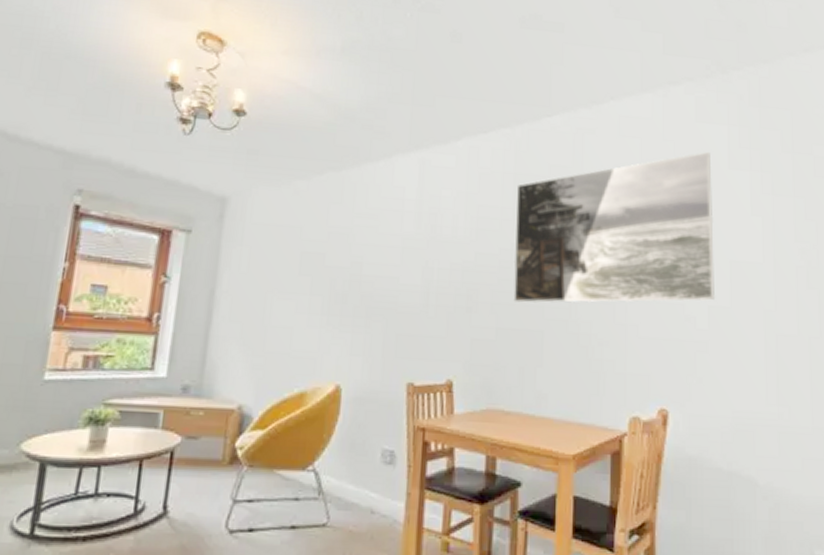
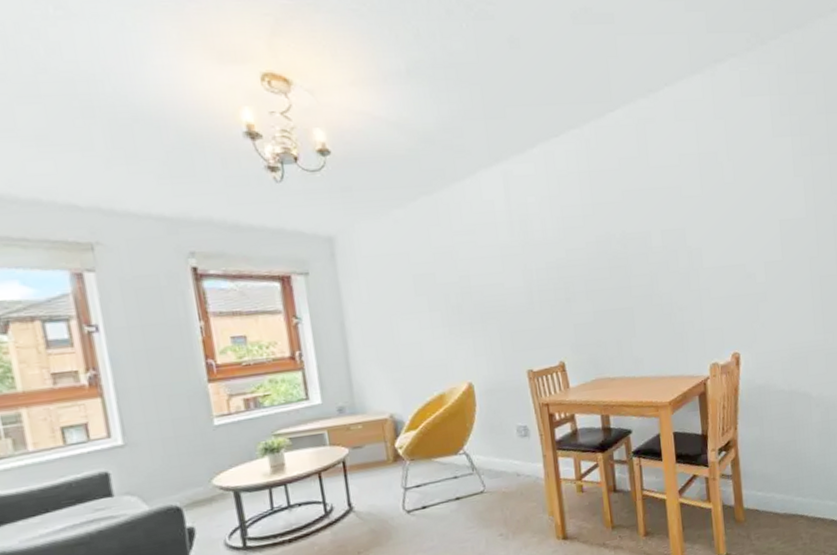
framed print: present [513,152,715,303] -> none [592,124,769,287]

